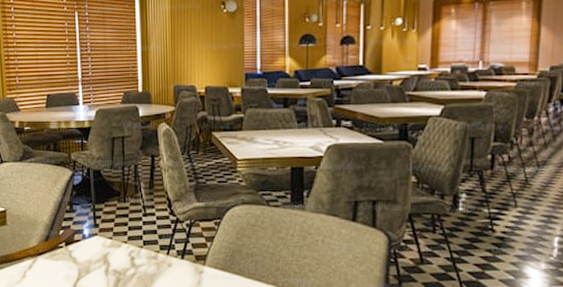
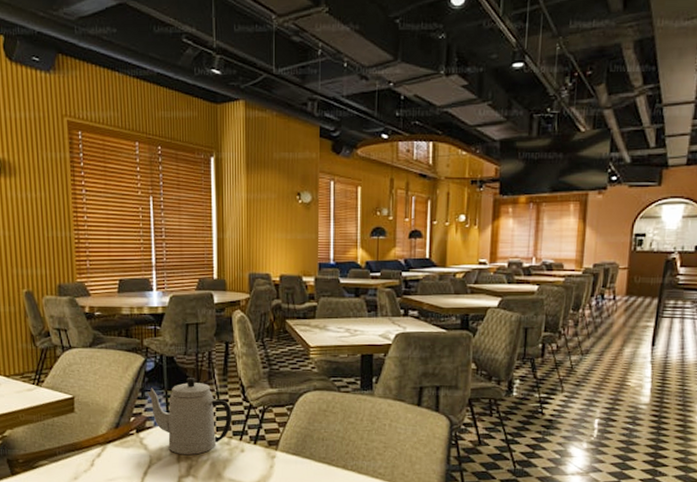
teapot: none [74,191,159,268] -> present [146,378,232,455]

